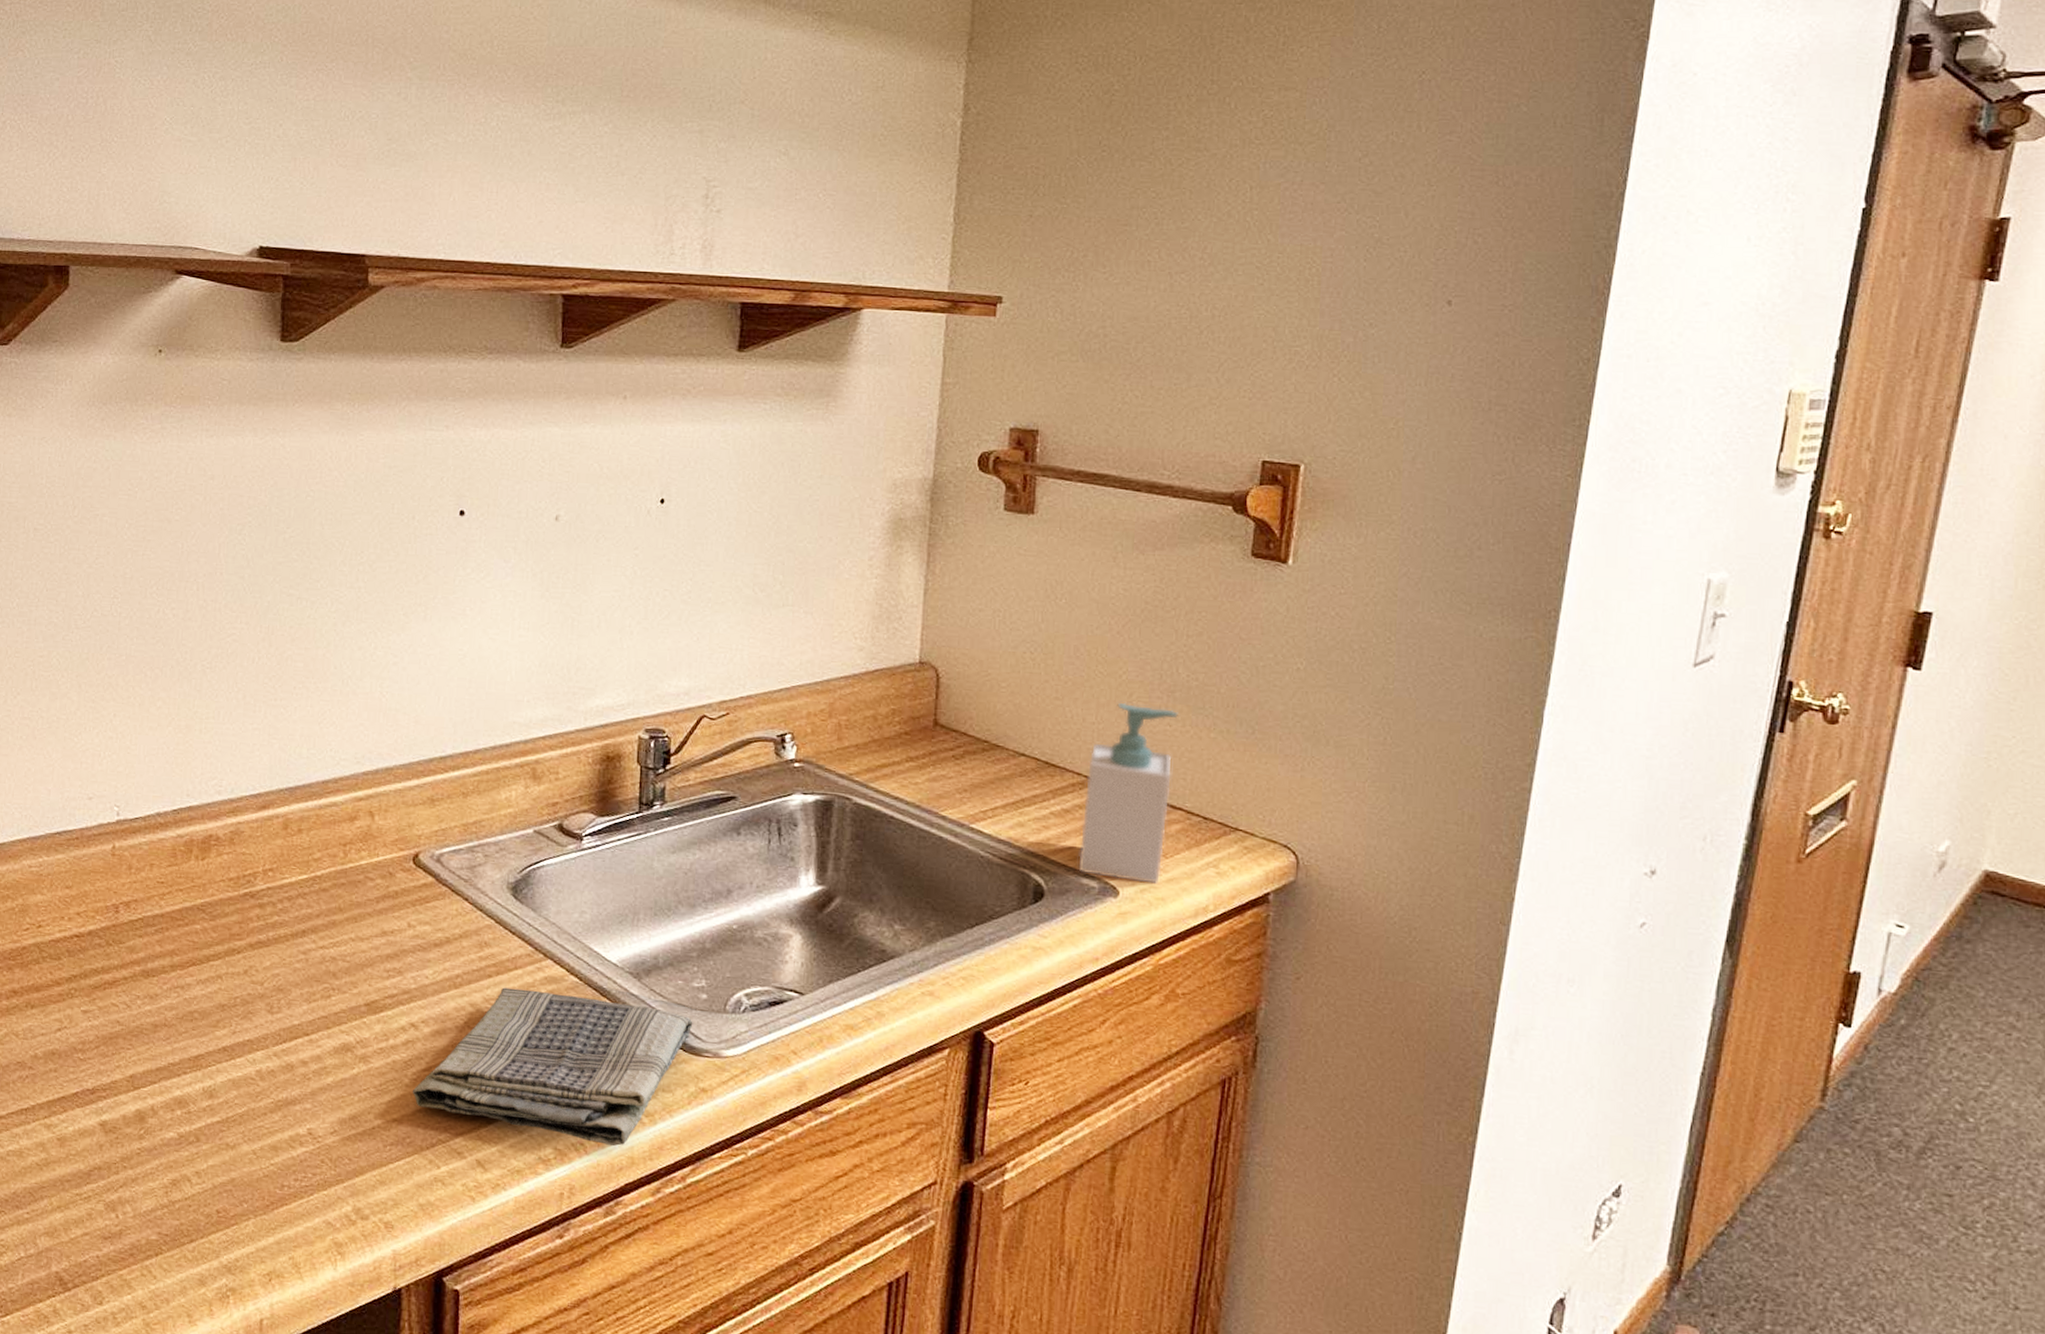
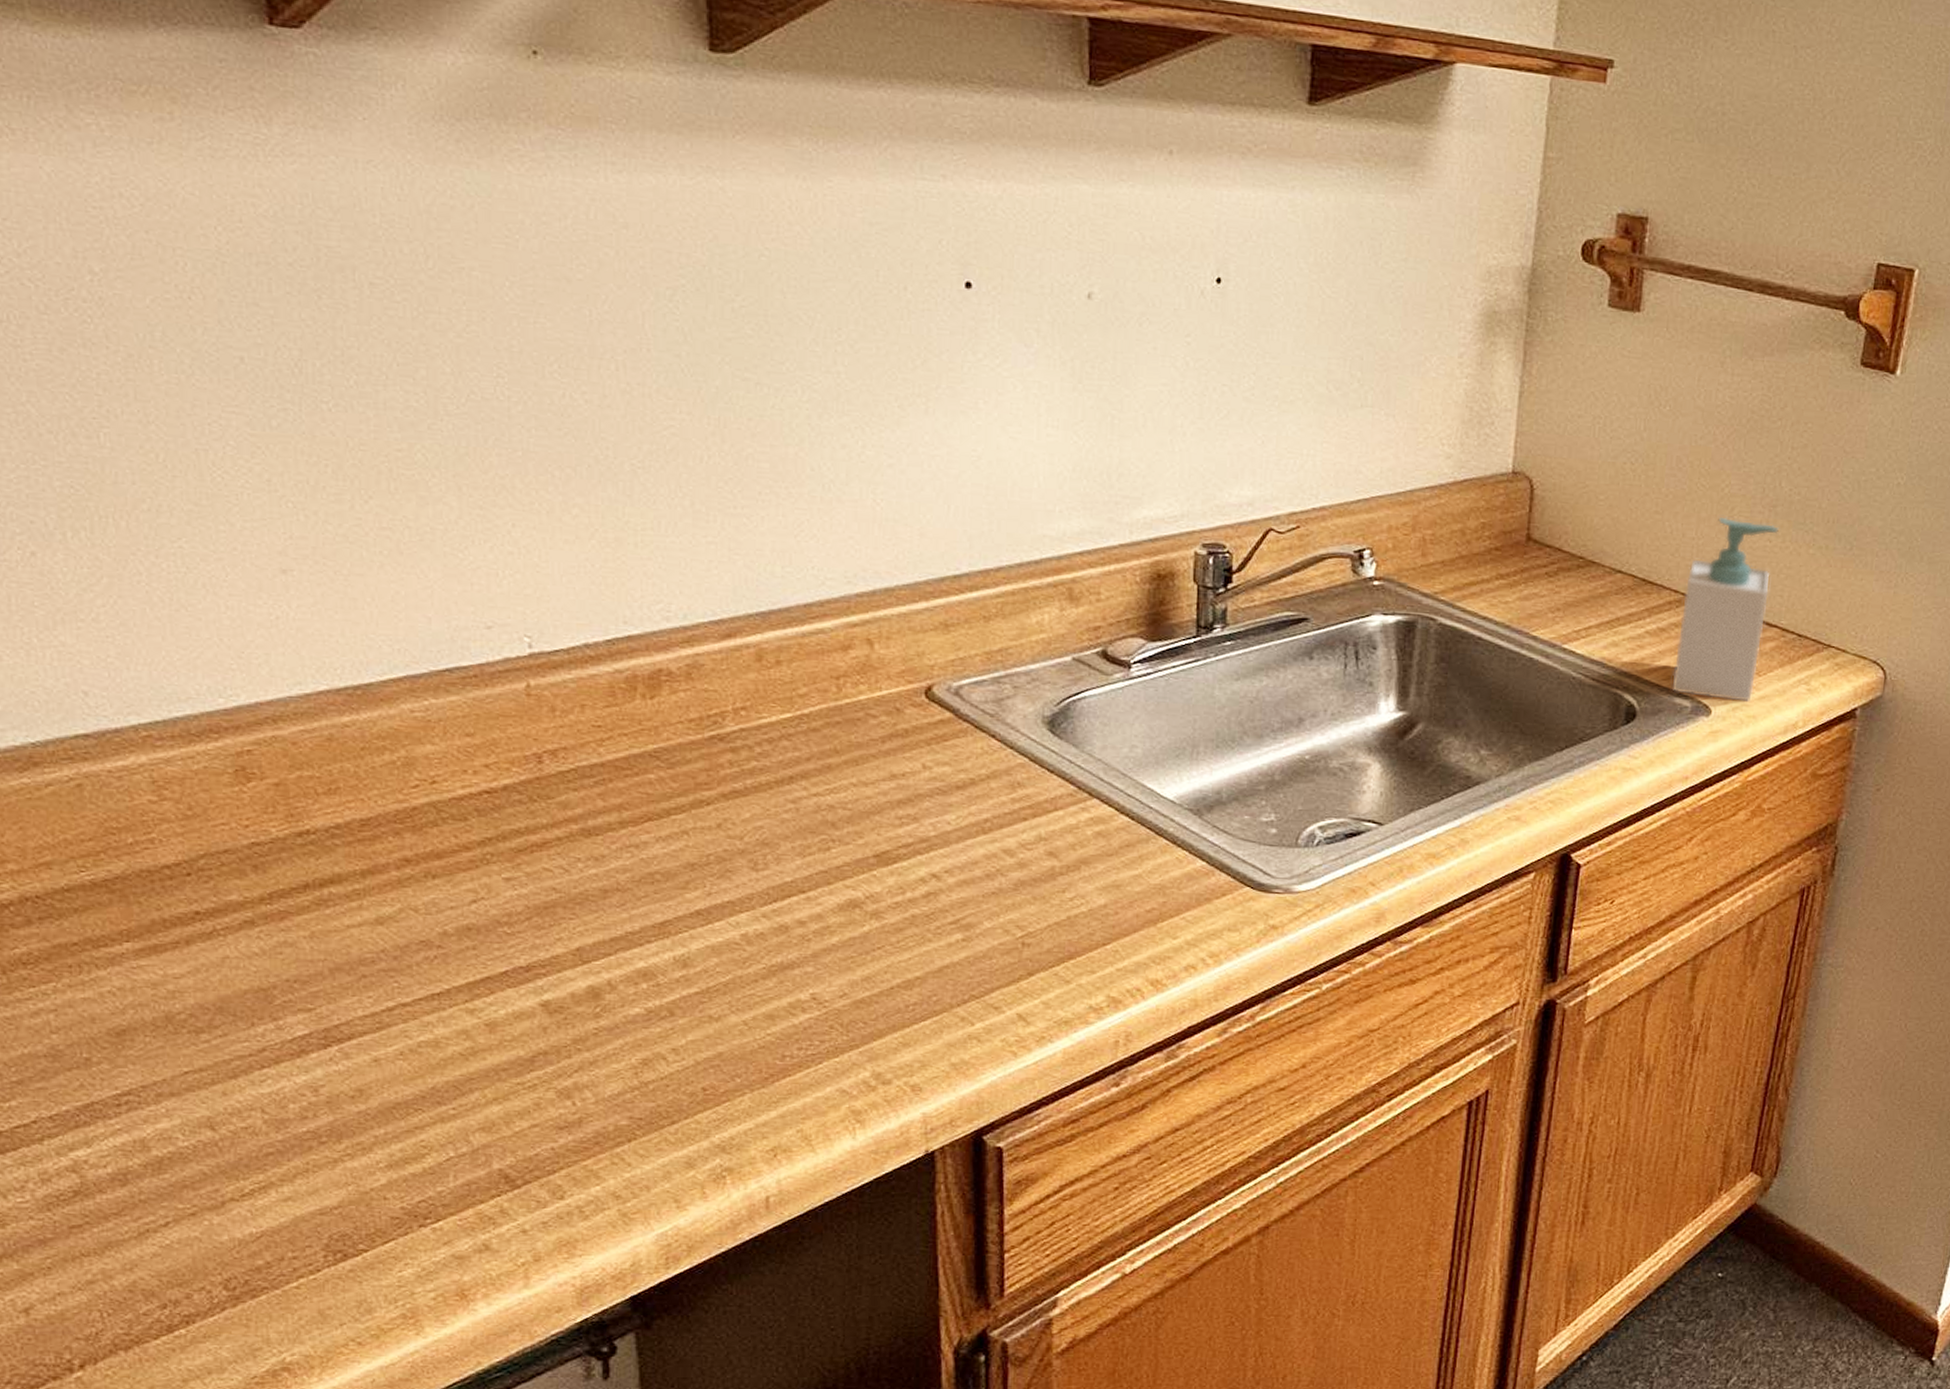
dish towel: present [412,987,693,1147] -> none [937,830,1262,990]

